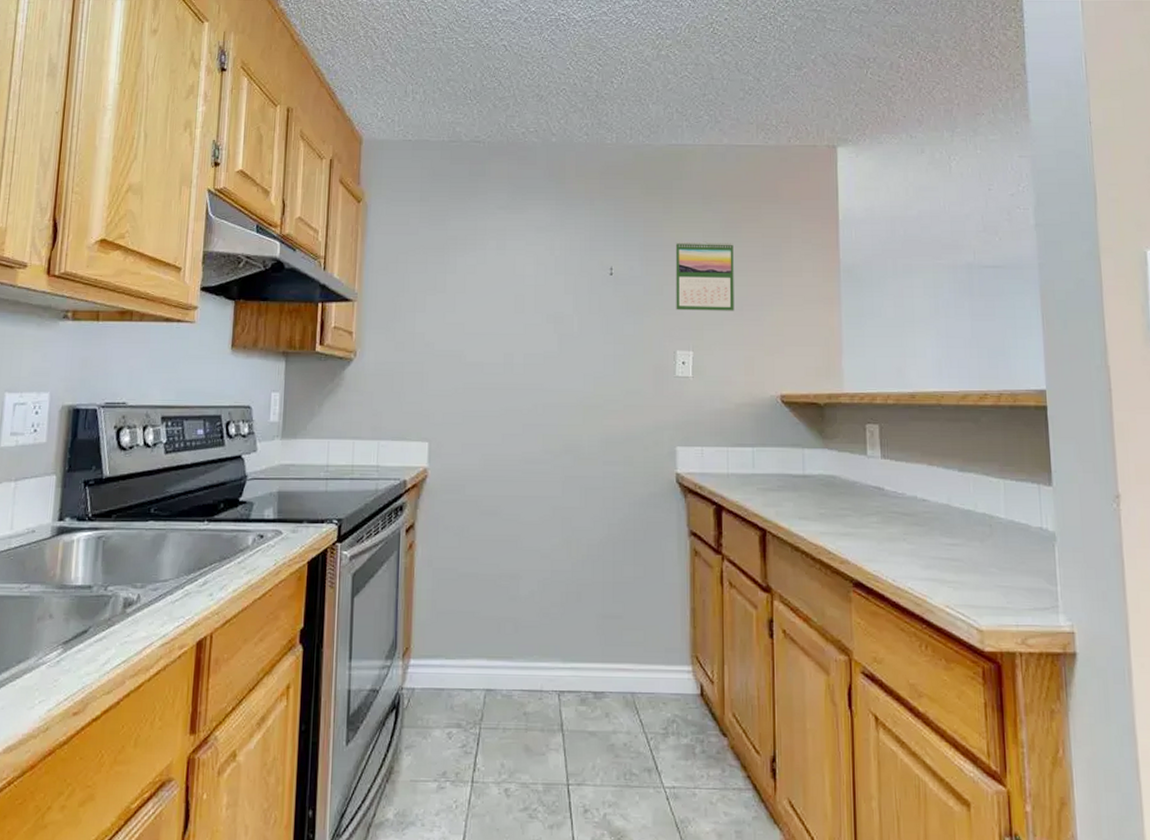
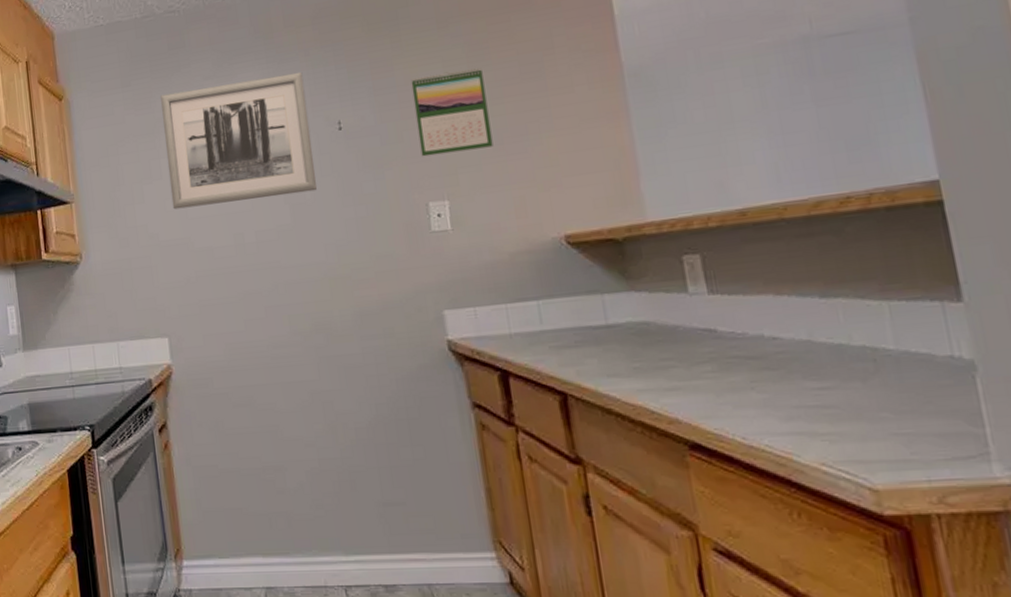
wall art: none [451,215,586,325] -> present [160,72,318,210]

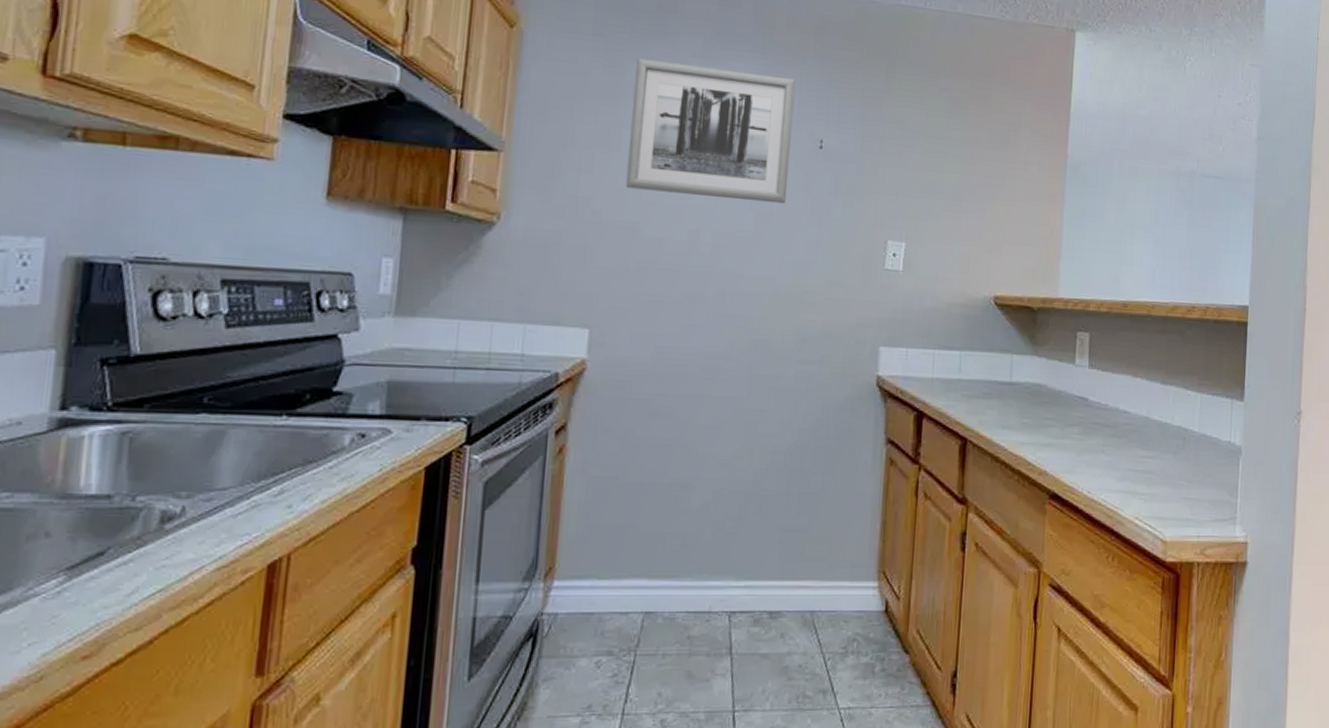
calendar: present [410,67,493,157] -> none [890,117,959,201]

